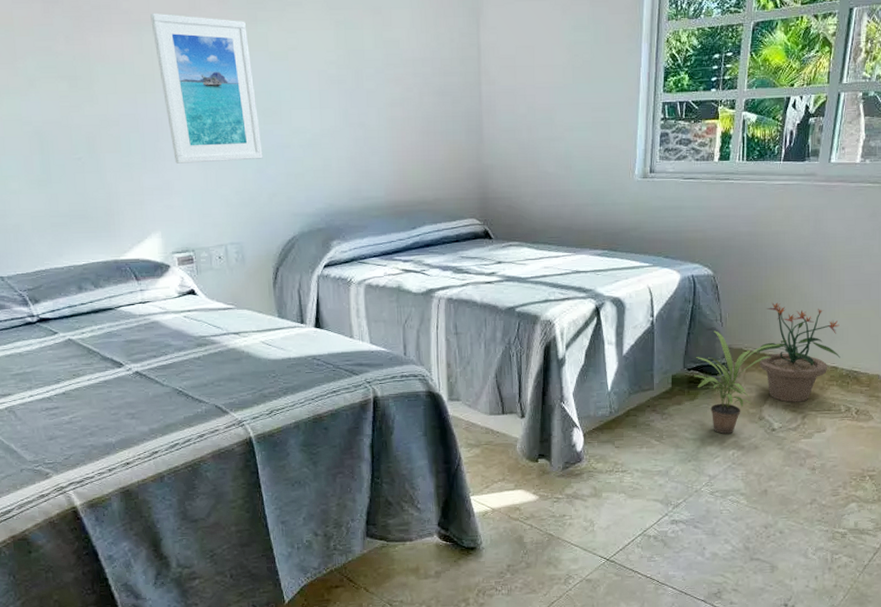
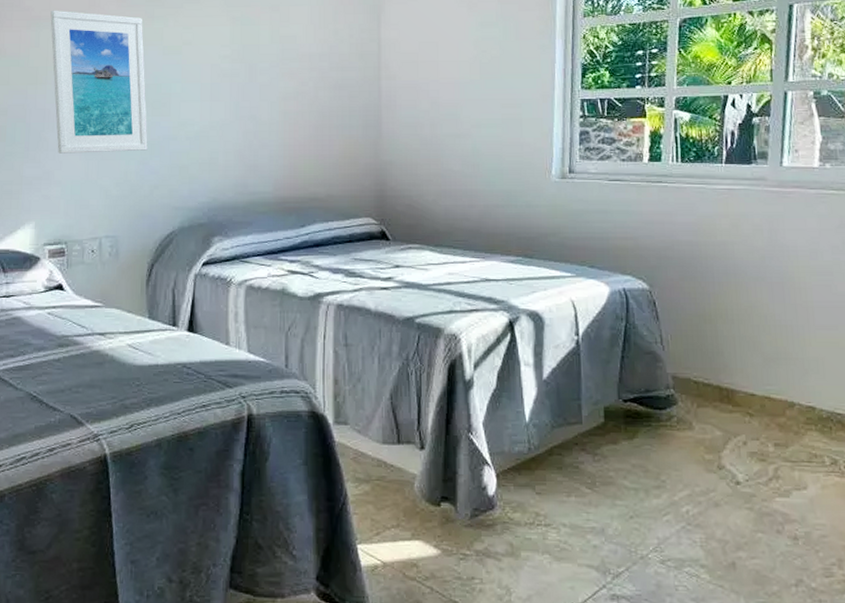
potted plant: present [694,330,780,434] -> none [631,355,738,484]
potted plant: present [756,302,840,402] -> none [708,324,817,449]

